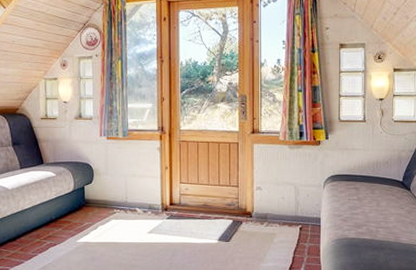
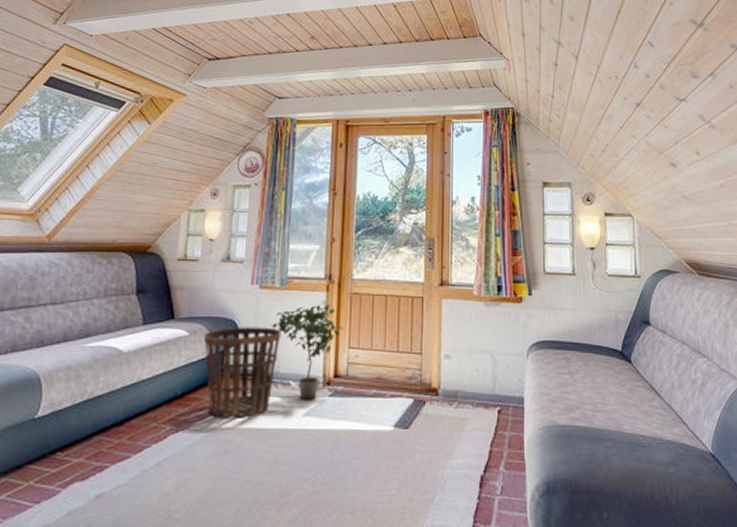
basket: none [67,168,127,234] -> present [203,327,282,417]
potted plant: none [118,150,176,222] -> present [271,304,344,400]

